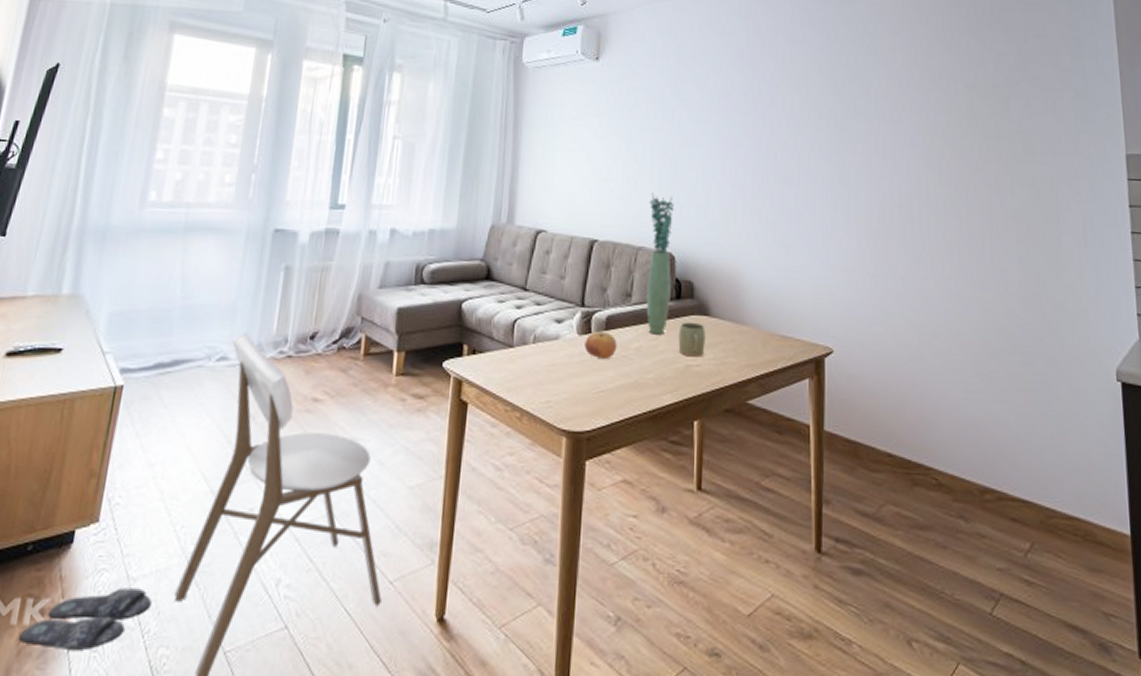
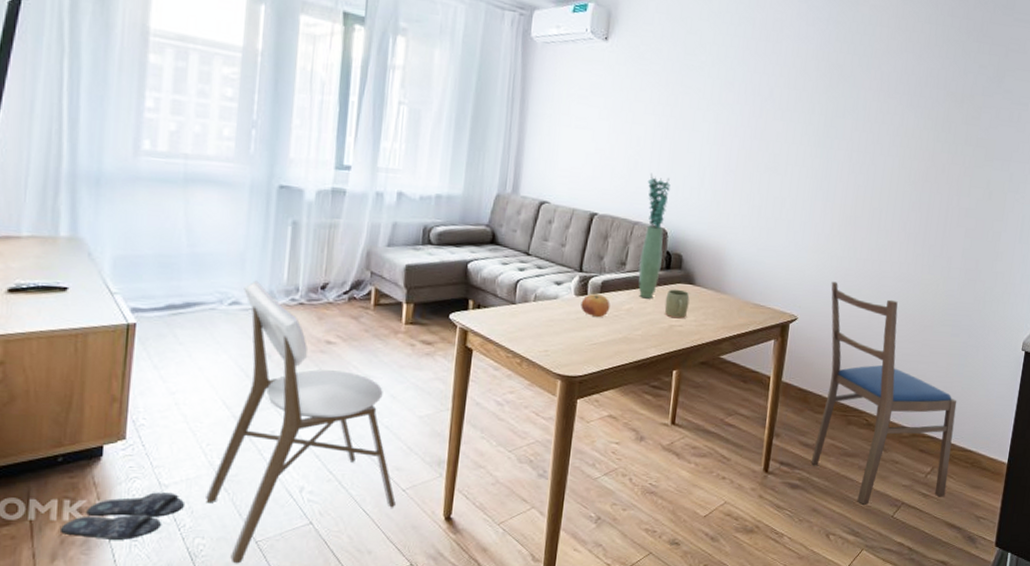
dining chair: none [867,304,1056,597] -> present [810,281,957,505]

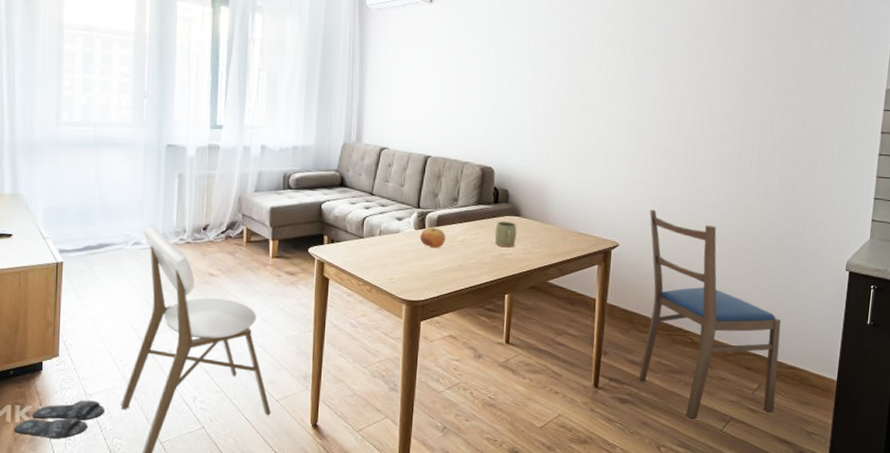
vase: present [638,173,670,299] -> none [469,117,495,231]

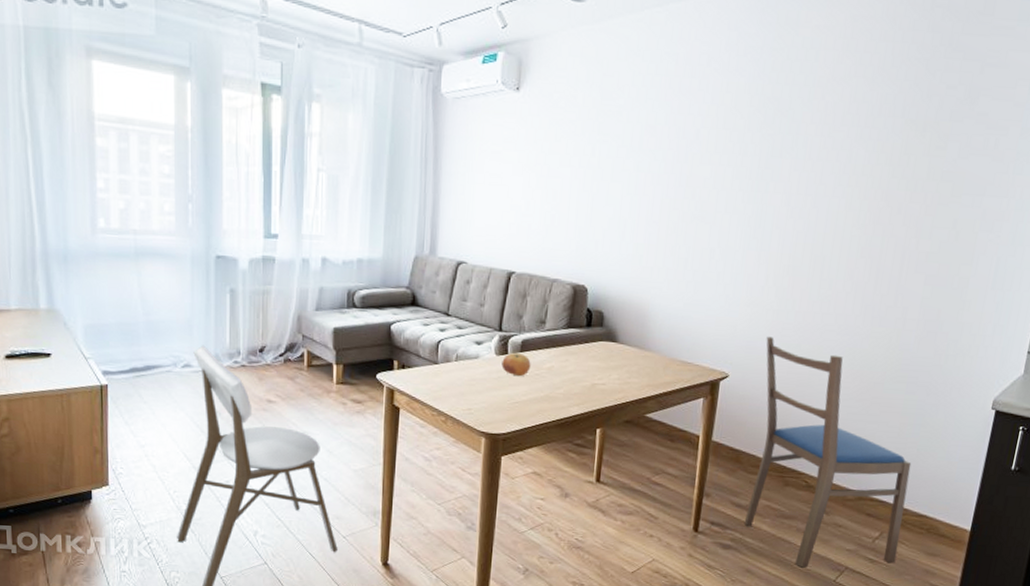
slippers: present [14,400,104,439] -> none [66,531,160,571]
mug: present [494,221,517,248] -> none [586,347,612,377]

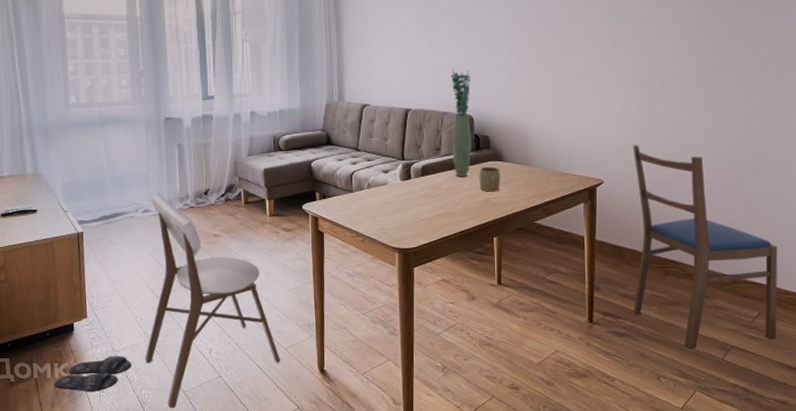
slippers: none [66,531,160,571] -> present [55,356,131,391]
fruit: present [501,352,531,376] -> none [407,177,432,197]
vase: none [558,228,589,357] -> present [450,68,471,177]
mug: none [586,347,612,377] -> present [479,166,500,192]

